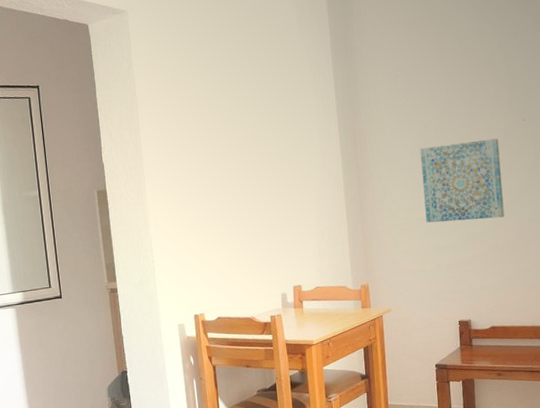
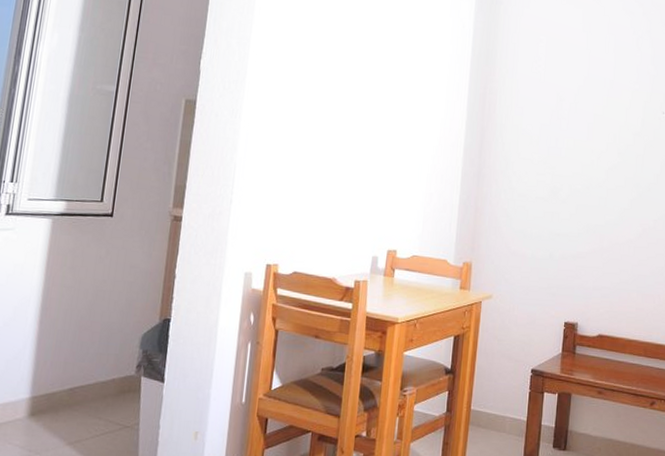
wall art: present [420,138,505,223] -> none [546,121,634,213]

